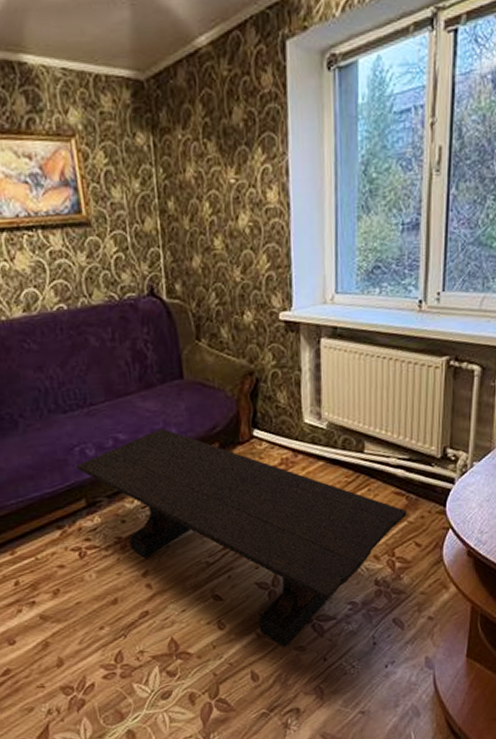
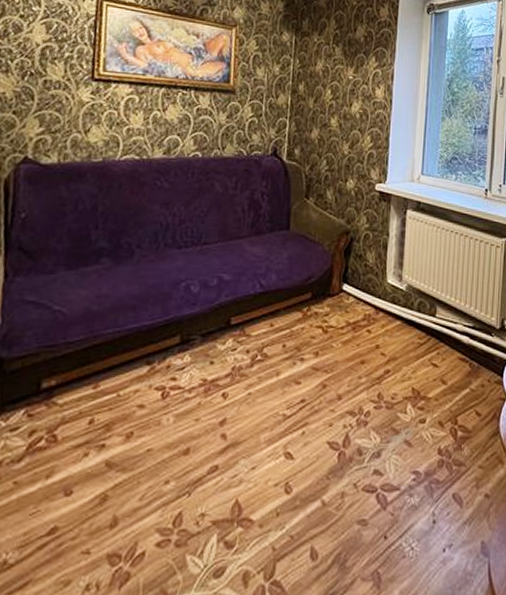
coffee table: present [76,428,407,649] -> none [178,273,470,521]

